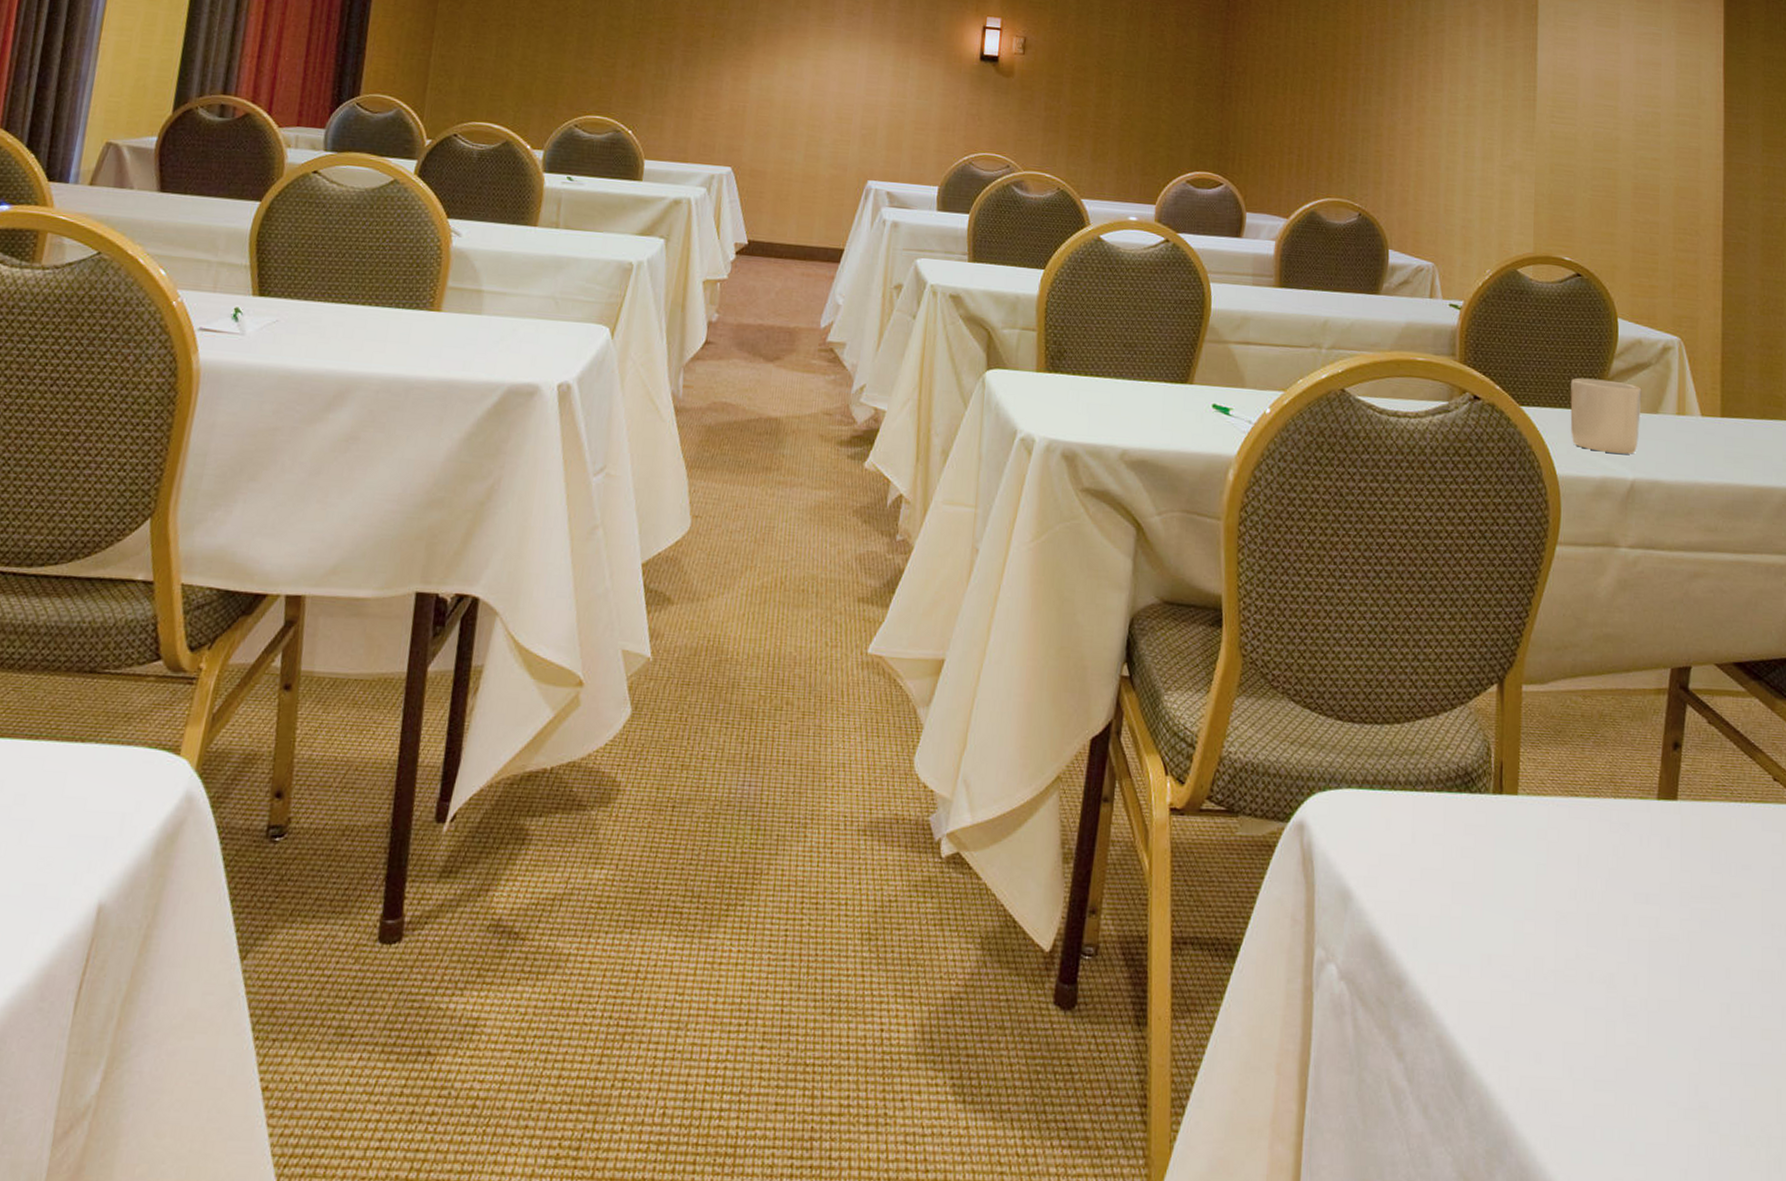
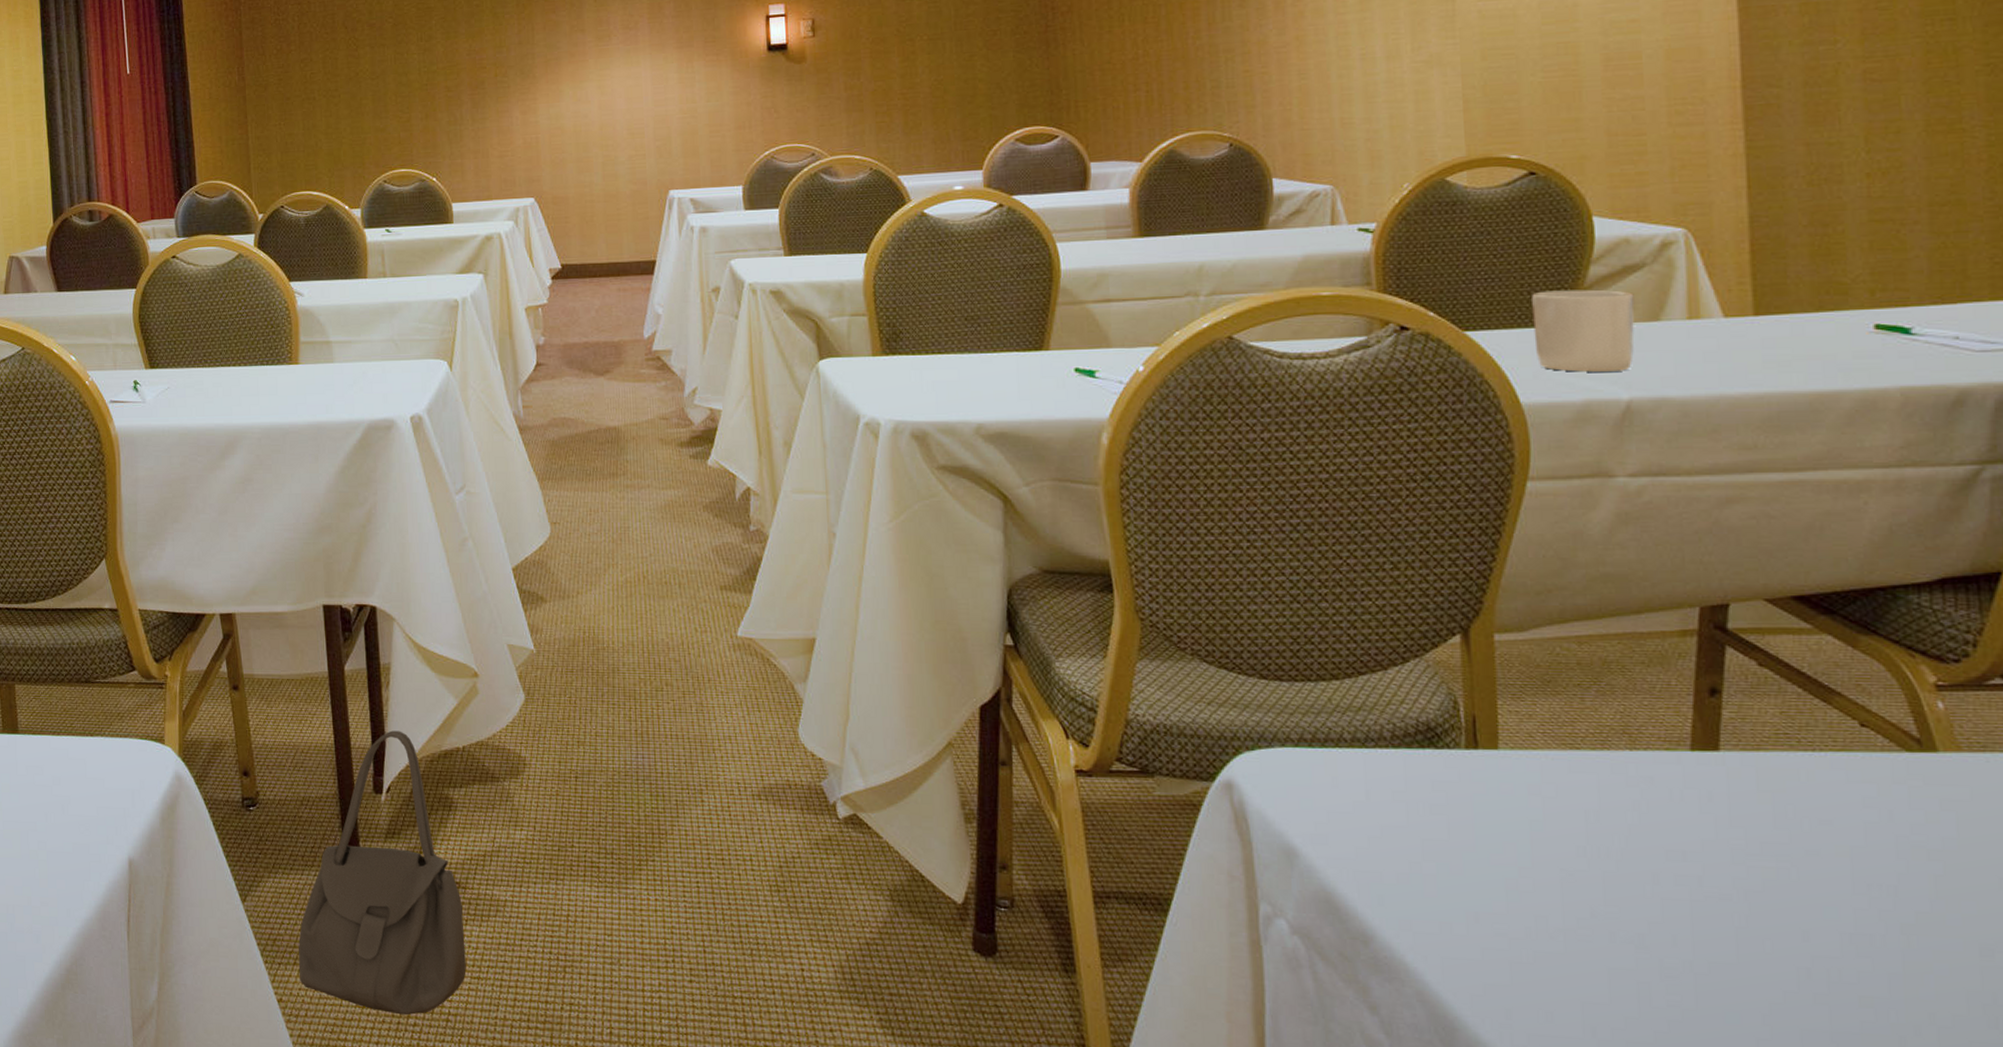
handbag: none [296,746,518,1102] -> present [298,730,467,1016]

